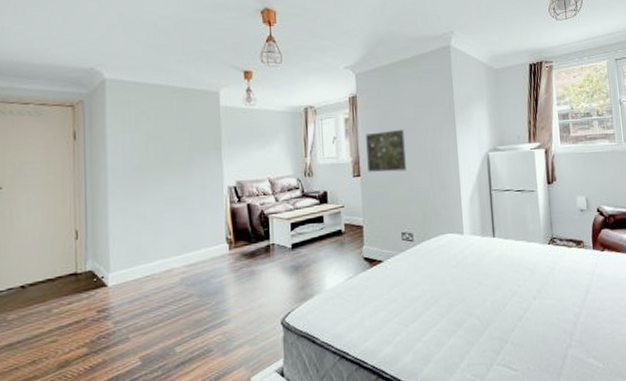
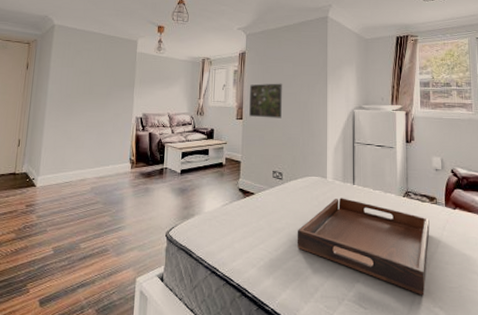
serving tray: none [435,253,579,348] -> present [297,198,430,296]

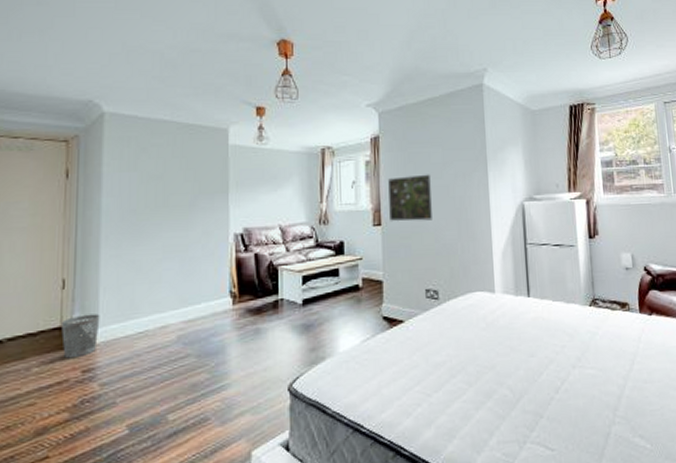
wastebasket: none [15,166,41,196] -> present [61,314,100,359]
serving tray: present [297,198,430,296] -> none [462,315,624,425]

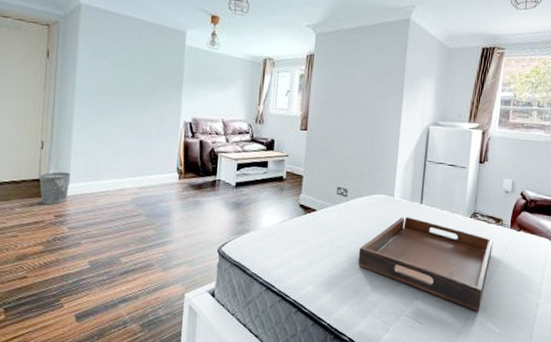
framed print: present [388,174,432,222] -> none [315,91,354,132]
serving tray: none [462,315,624,425] -> present [358,217,493,312]

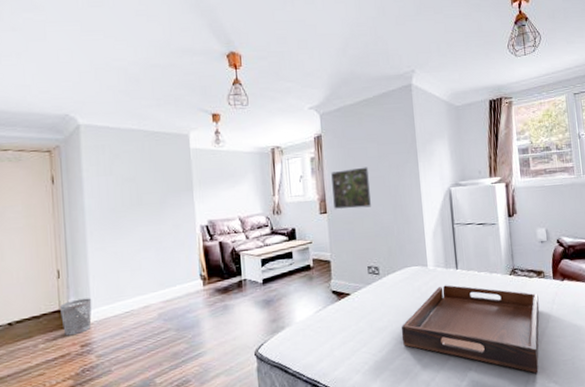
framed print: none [315,91,354,132] -> present [331,167,371,210]

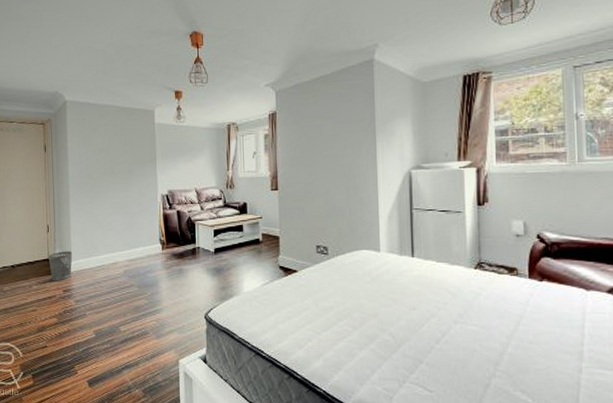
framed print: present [331,167,371,210] -> none [284,145,323,187]
serving tray: present [401,285,540,374] -> none [347,272,509,378]

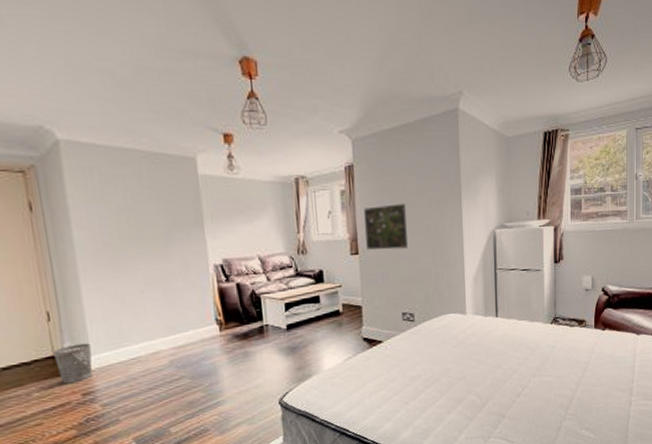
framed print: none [284,145,323,187] -> present [364,203,408,251]

